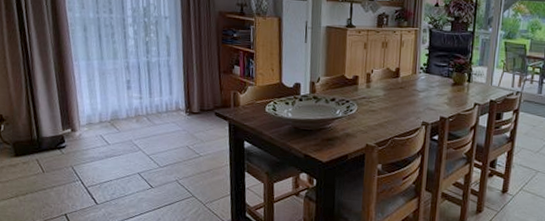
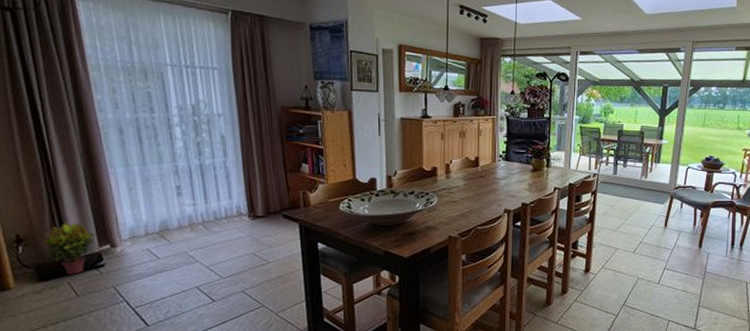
potted plant: none [21,107,60,153] -> present [45,222,96,275]

